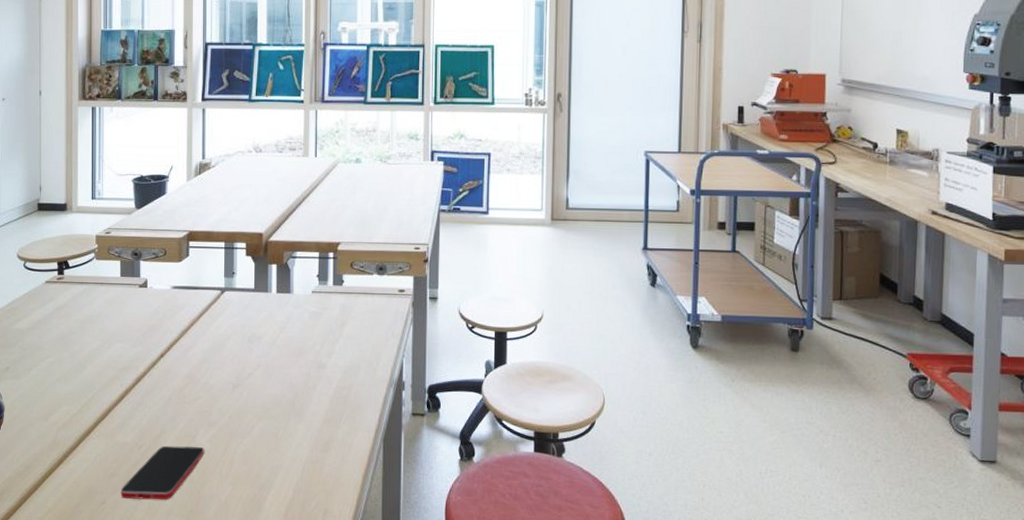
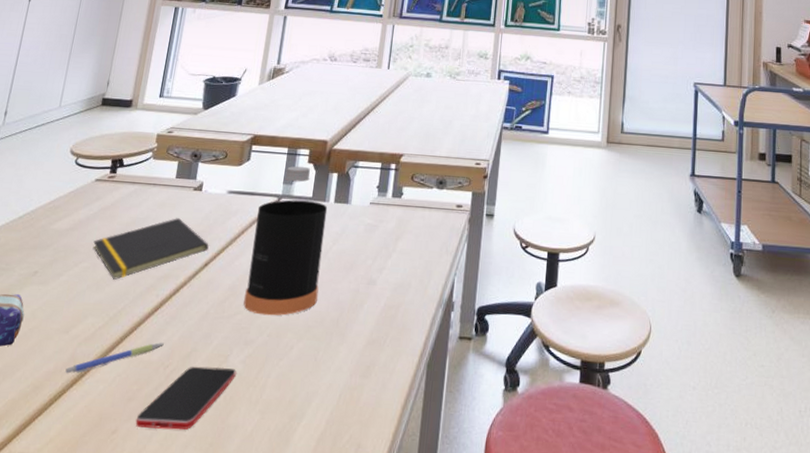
pen: none [51,426,134,455] -> present [65,342,164,374]
notepad: none [55,314,162,372] -> present [93,218,209,280]
bottle: none [202,259,271,400] -> present [243,166,328,316]

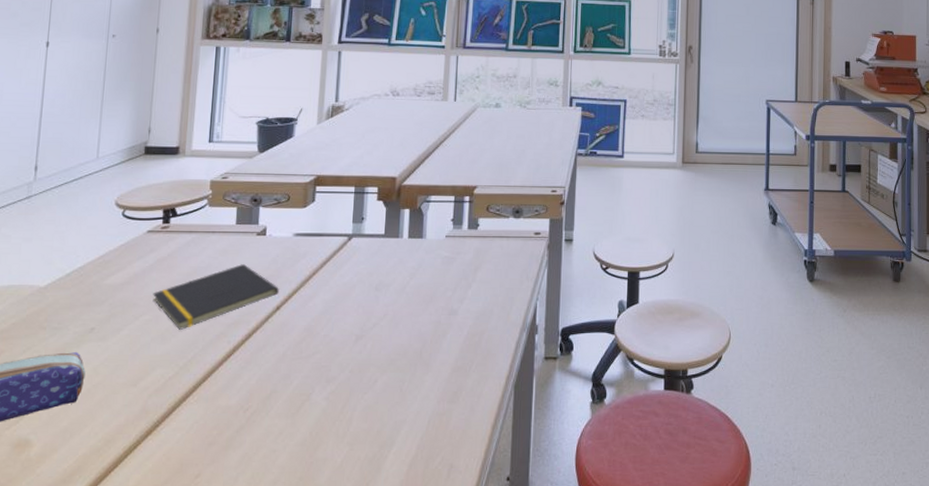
pen: present [65,342,164,374] -> none [138,387,241,426]
smartphone: present [135,366,236,430] -> none [219,405,320,469]
bottle: present [243,166,328,316] -> none [321,204,402,353]

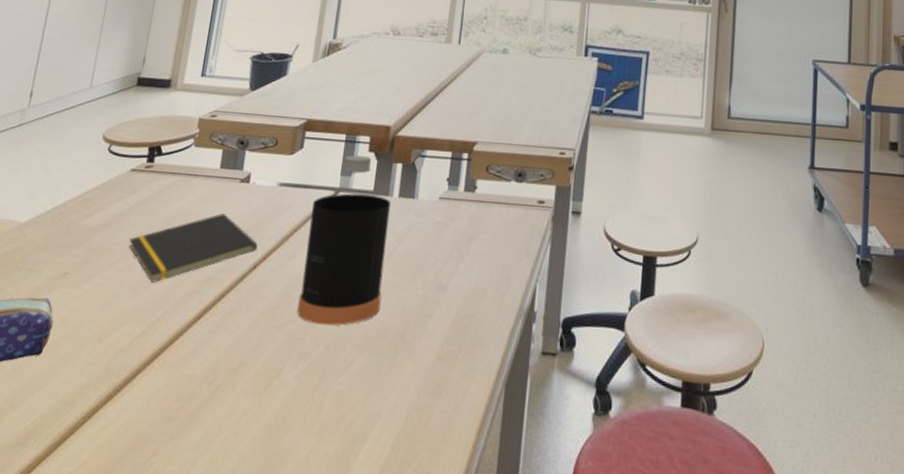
bottle: none [321,204,402,353] -> present [297,155,392,326]

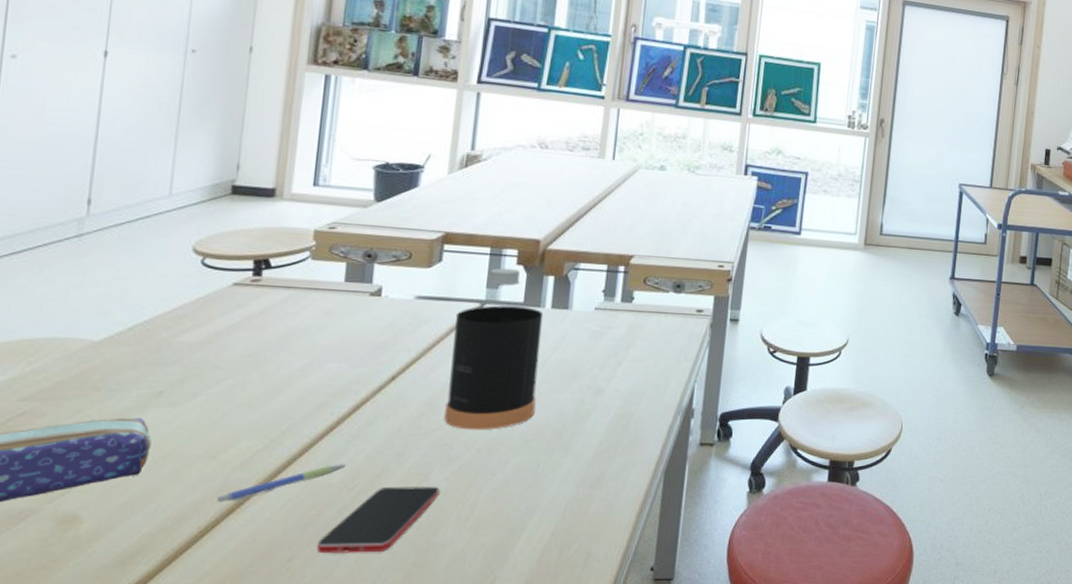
pen: none [99,354,208,389] -> present [217,464,346,503]
notepad: present [129,213,258,283] -> none [239,327,395,398]
smartphone: none [177,381,290,454] -> present [316,486,440,553]

